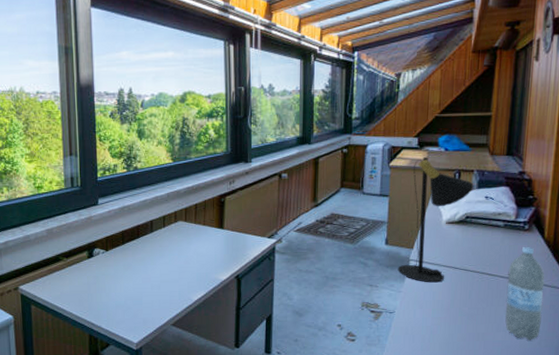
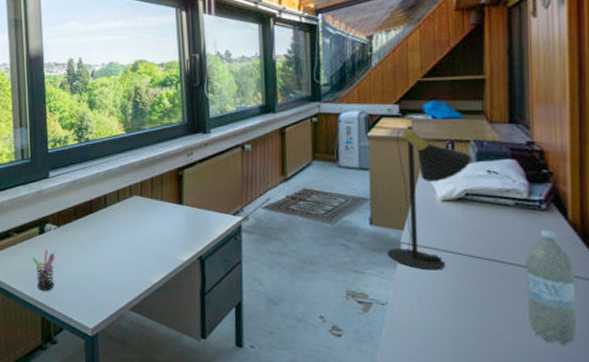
pen holder: none [81,273,103,311] -> present [32,250,55,291]

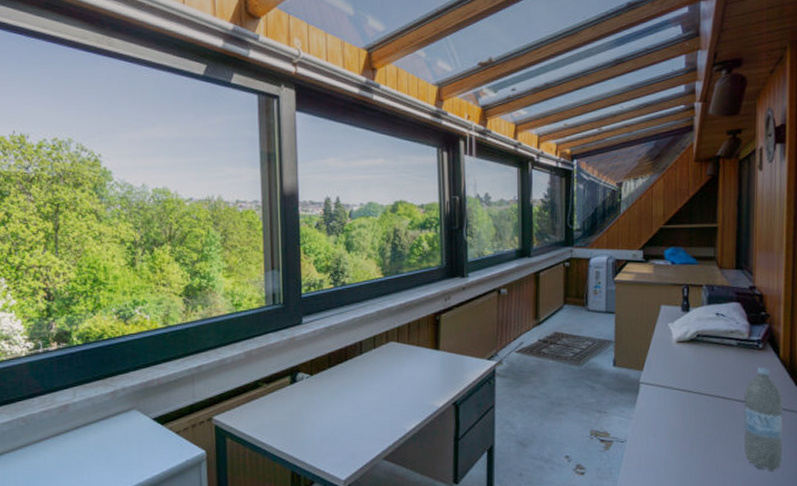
pen holder: present [32,250,55,291] -> none [283,400,307,444]
table lamp: present [387,126,472,270] -> none [627,271,703,408]

